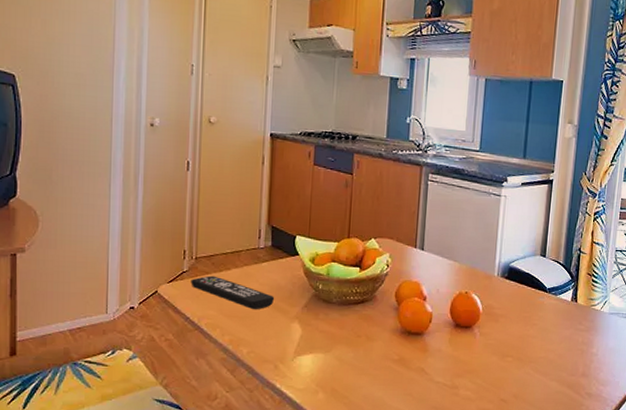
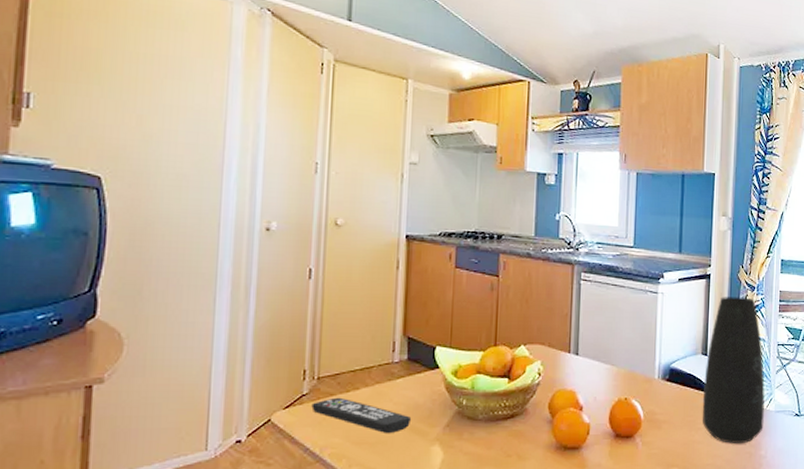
vase: none [537,202,601,341] -> present [702,297,766,444]

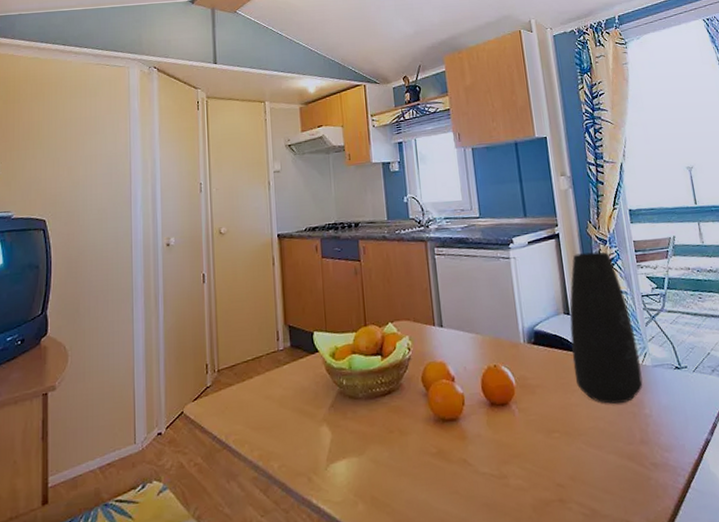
remote control: present [311,397,412,434] -> none [215,386,300,418]

